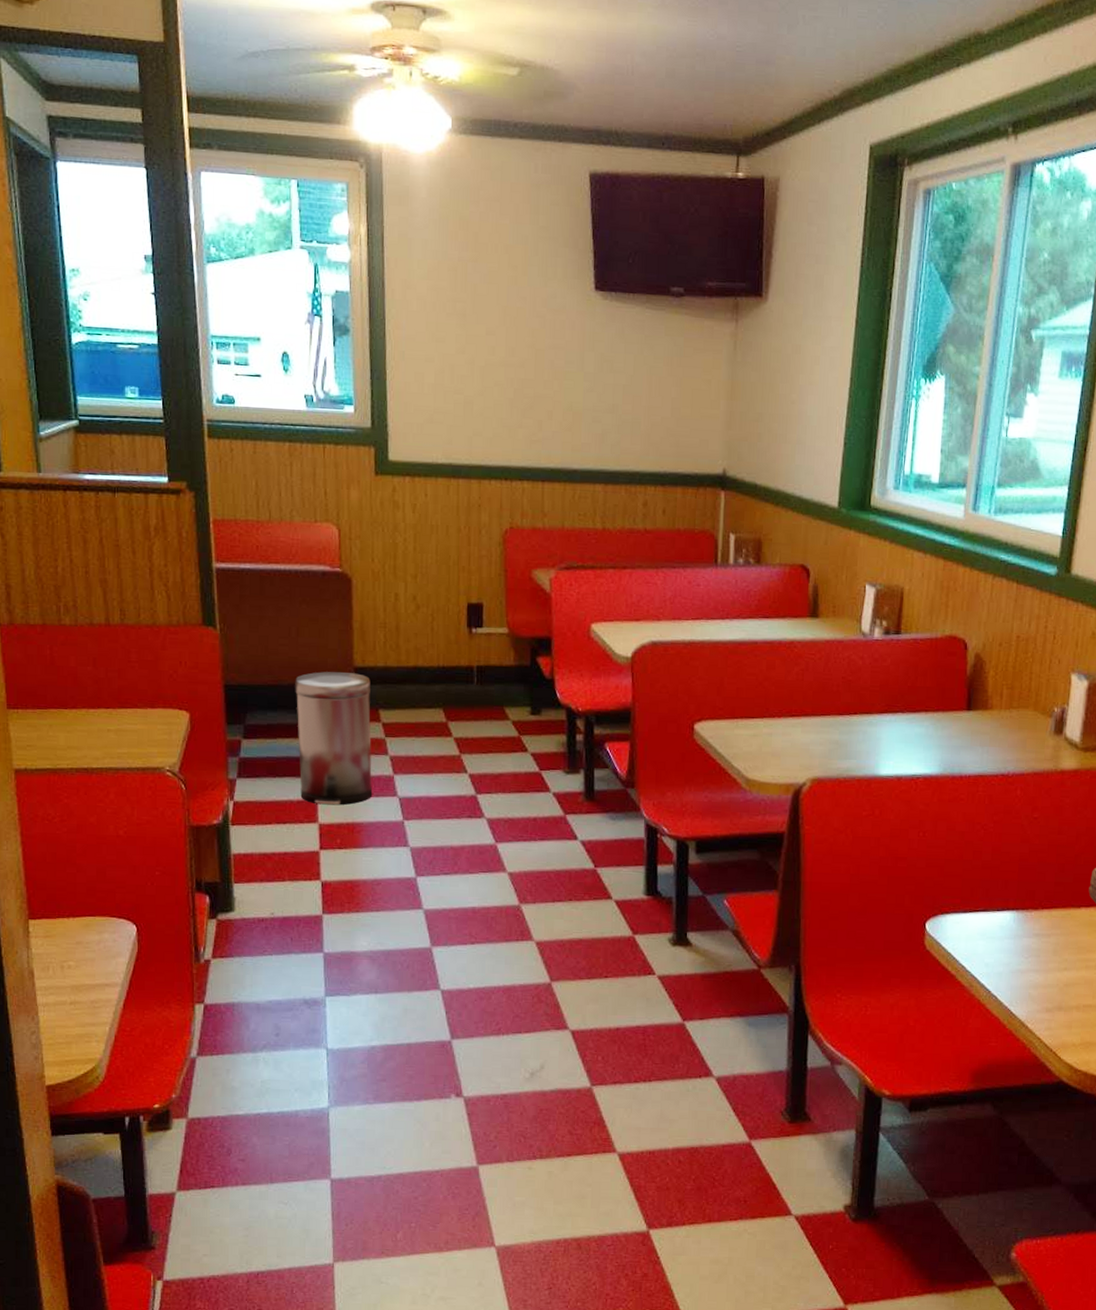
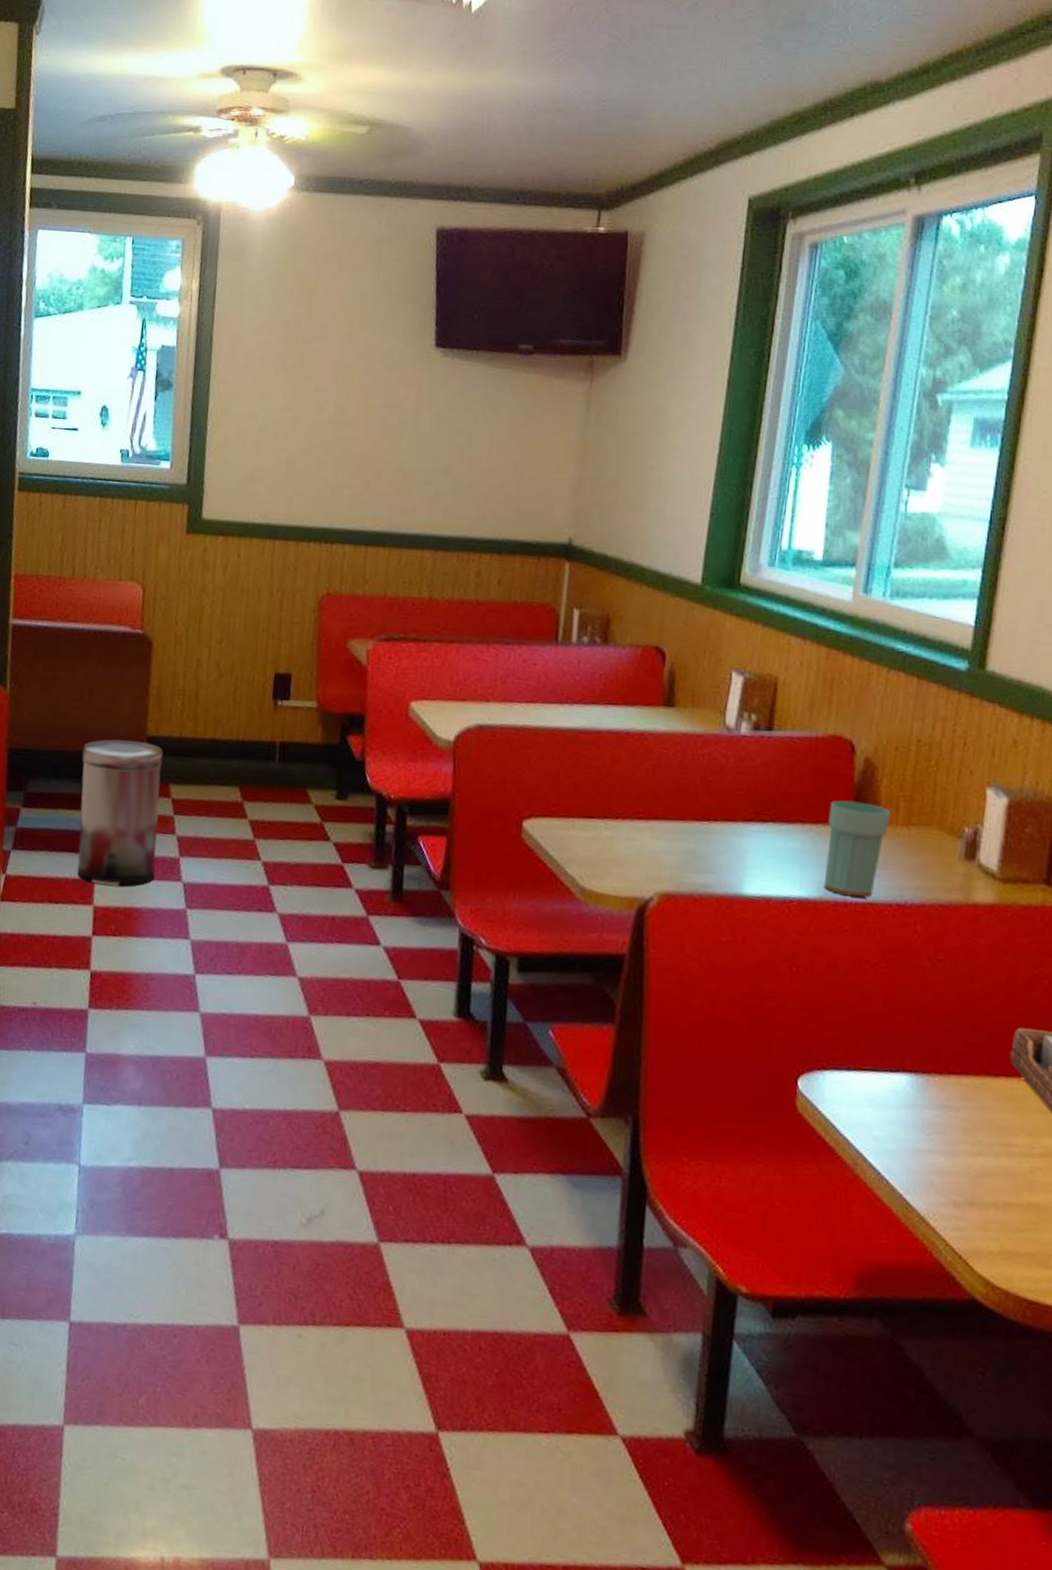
cup: none [943,690,997,771] -> present [823,800,891,898]

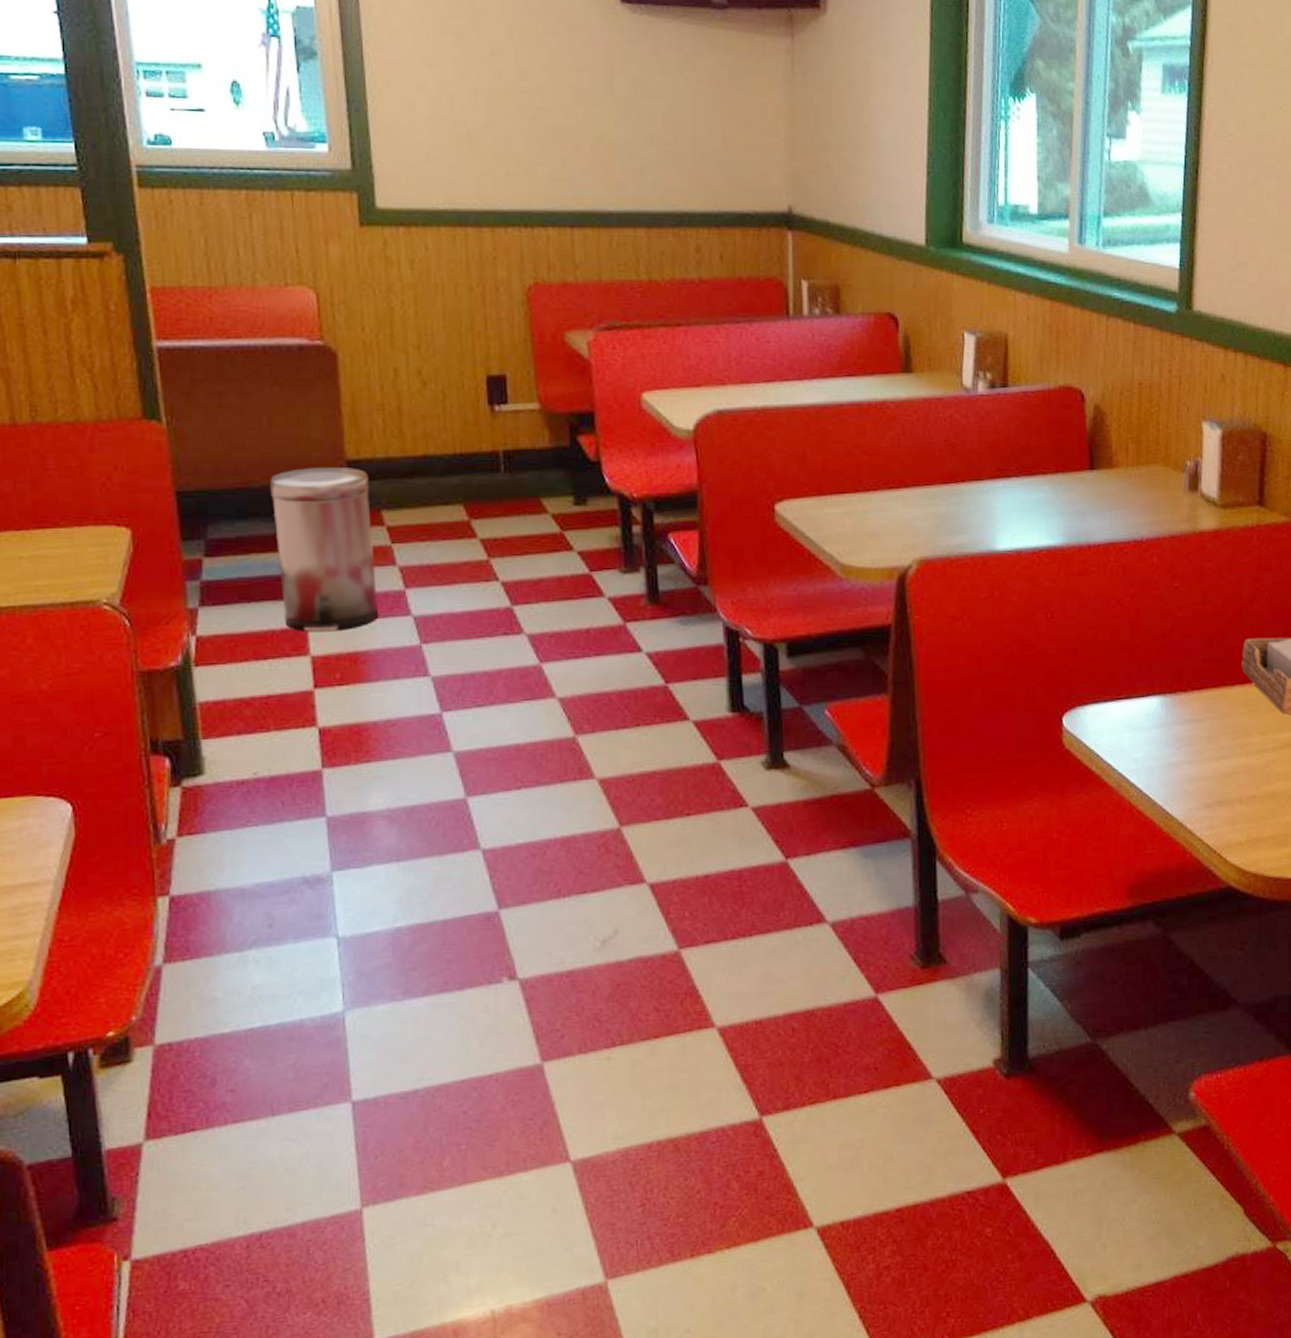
cup: present [823,800,891,898] -> none [1067,448,1122,539]

